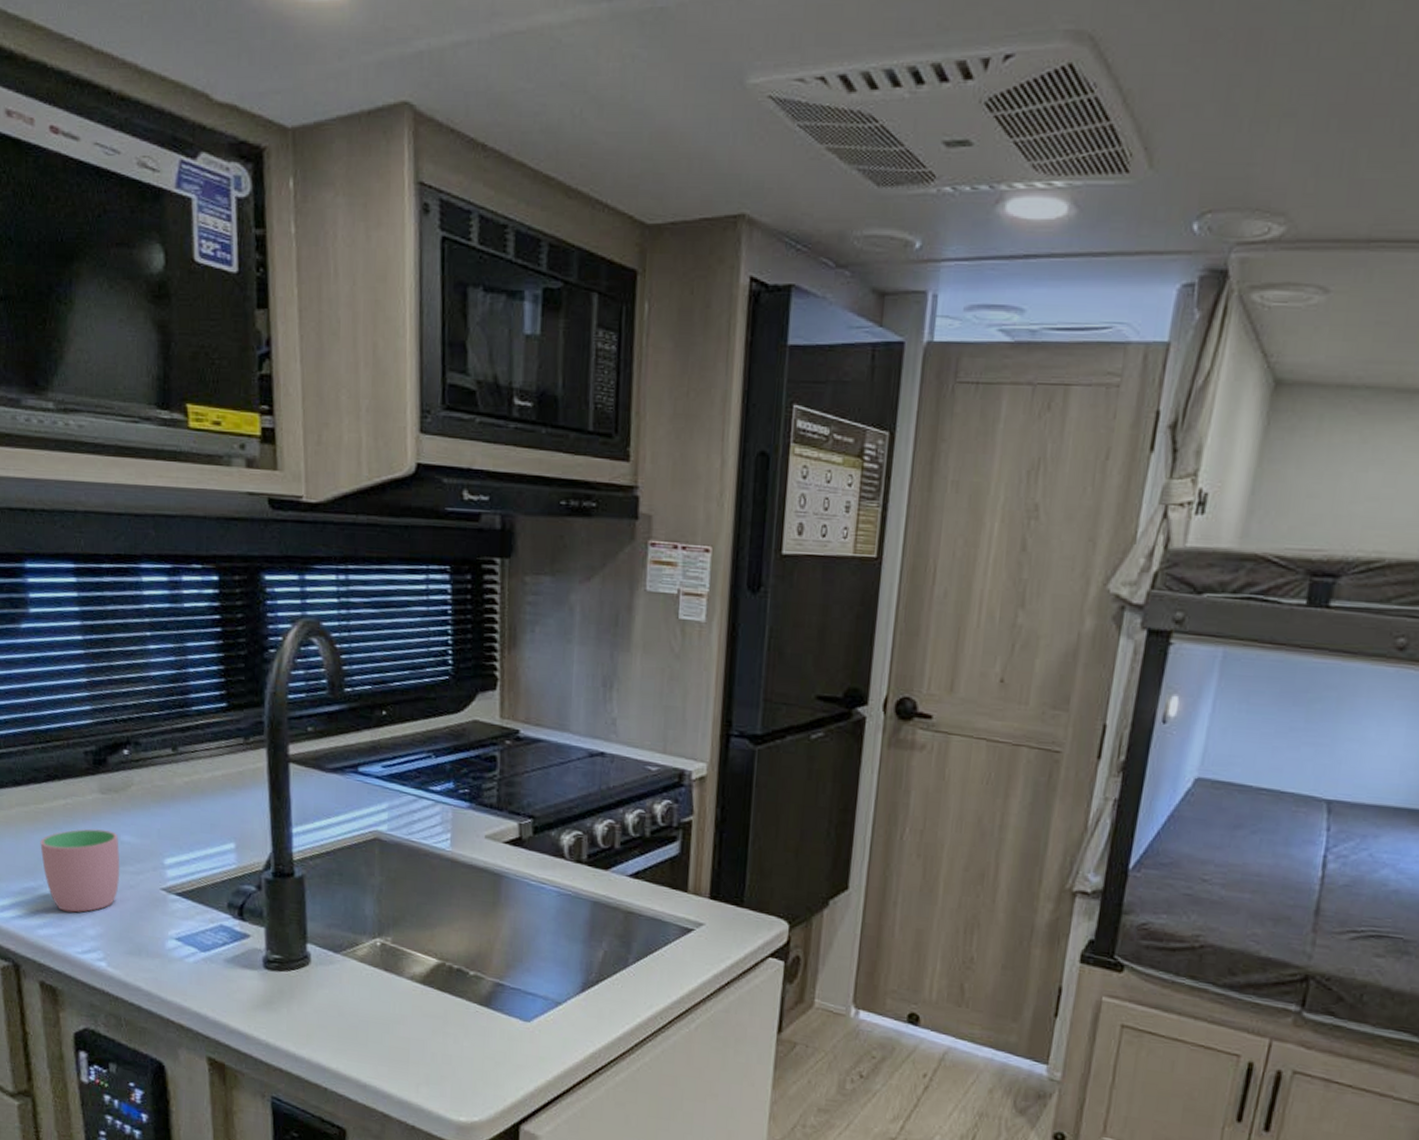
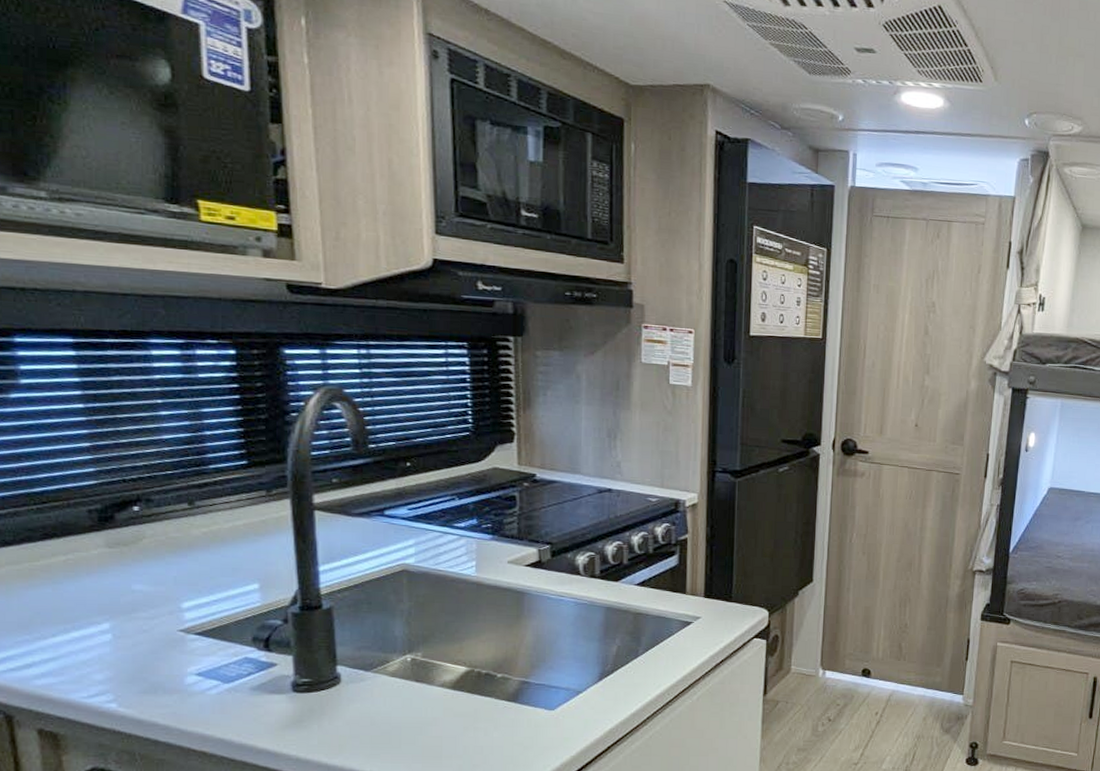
cup: present [40,828,119,913] -> none [36,581,130,660]

